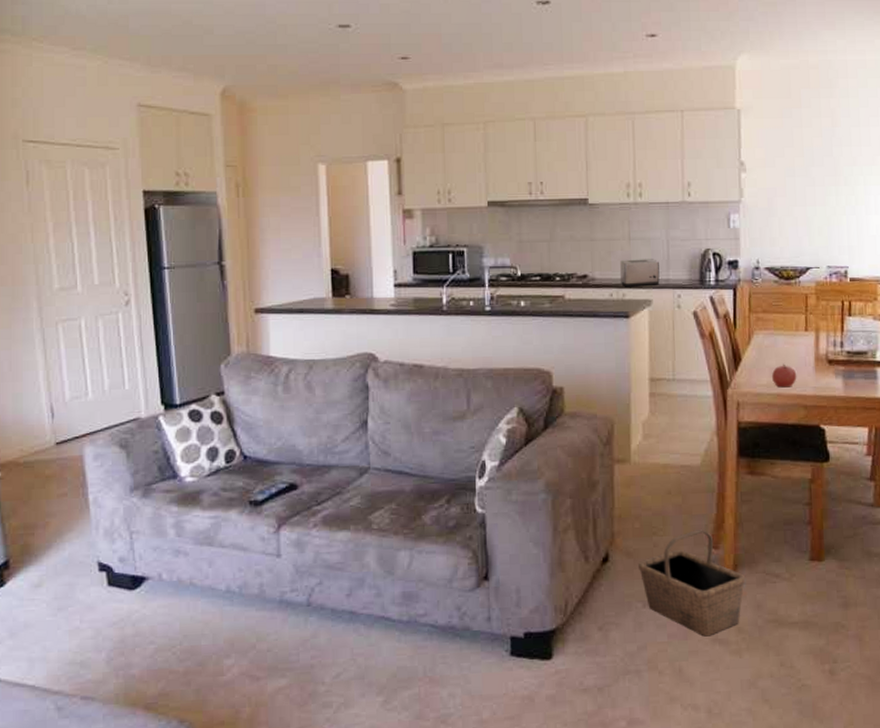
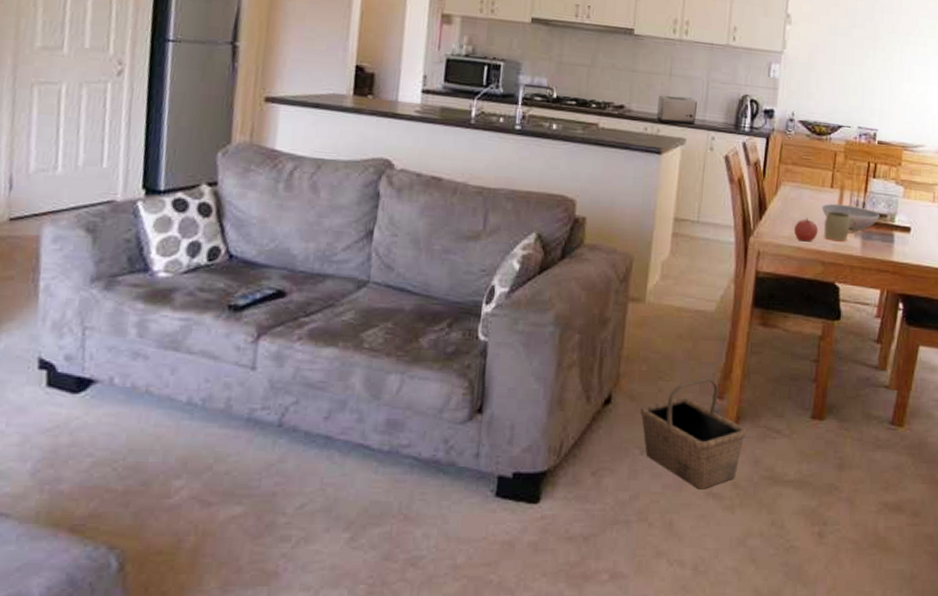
dish: none [798,346,860,370] -> present [822,203,880,229]
mug: none [802,354,837,384] -> present [823,210,857,242]

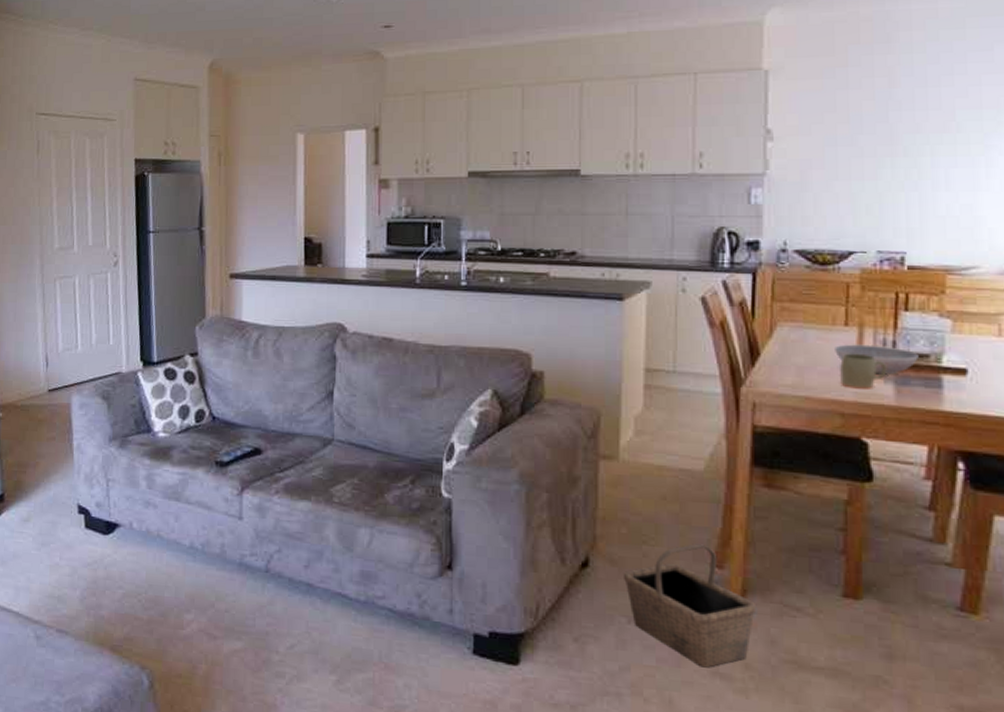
toaster: present [656,94,697,125] -> none [613,236,661,267]
fruit: present [793,218,818,242] -> none [798,362,832,390]

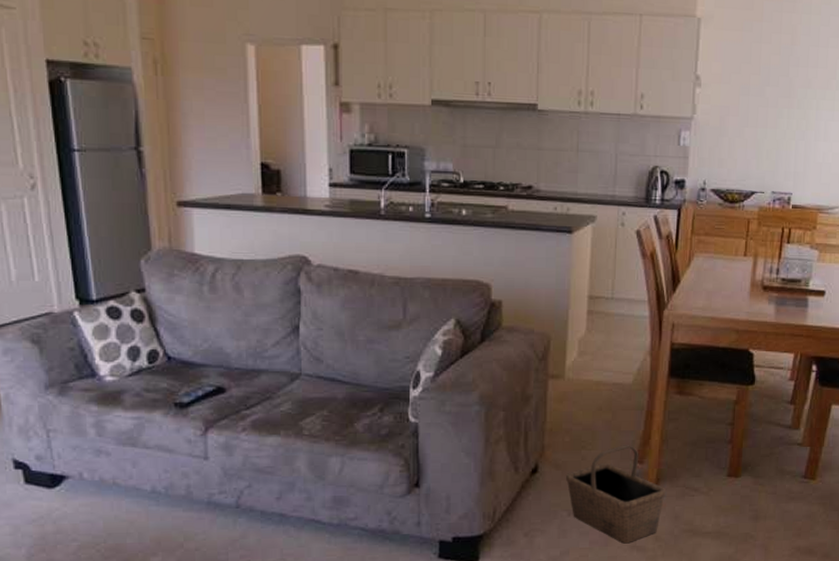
dish: present [835,344,919,374] -> none [735,272,794,296]
mug: present [839,353,887,389] -> none [737,279,771,309]

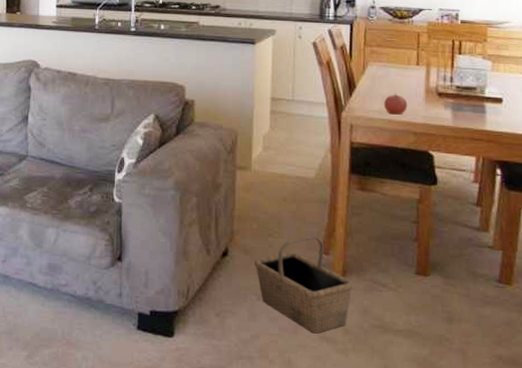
fruit: none [707,288,732,311] -> present [383,93,408,115]

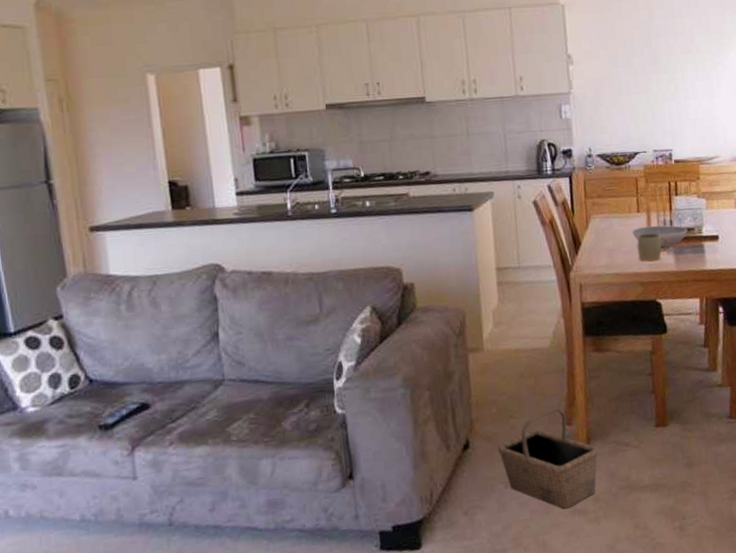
fruit: present [383,93,408,115] -> none [609,244,633,267]
dish: none [409,79,469,102] -> present [632,225,688,247]
mug: none [412,86,447,114] -> present [637,233,668,262]

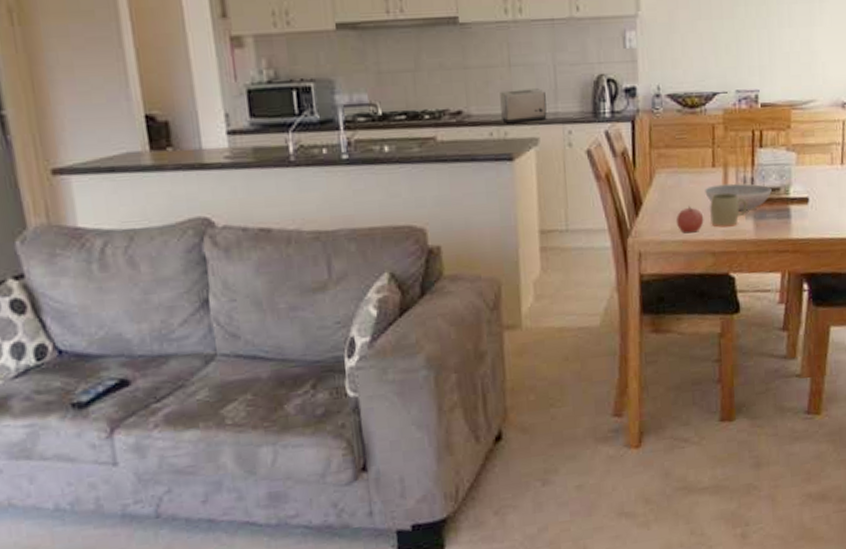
toaster: none [460,152,500,182] -> present [500,88,547,124]
basket: present [497,408,599,509] -> none [534,397,653,511]
fruit: none [609,244,633,267] -> present [675,206,704,233]

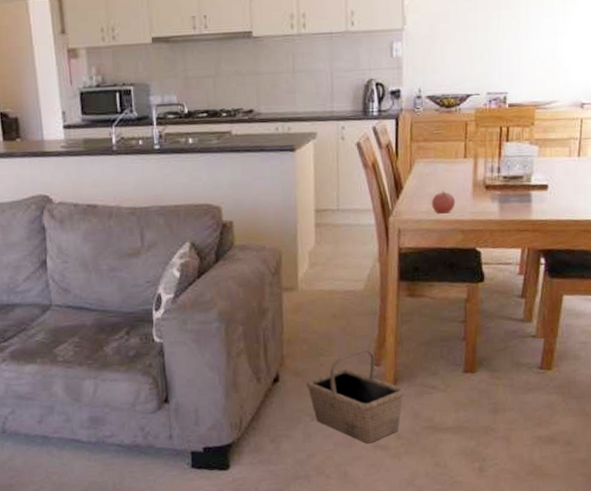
toaster: present [500,88,547,124] -> none [285,91,324,121]
basket: none [534,397,653,511] -> present [306,349,405,444]
dish: present [705,183,772,210] -> none [457,172,515,195]
mug: present [709,192,748,227] -> none [460,179,494,209]

